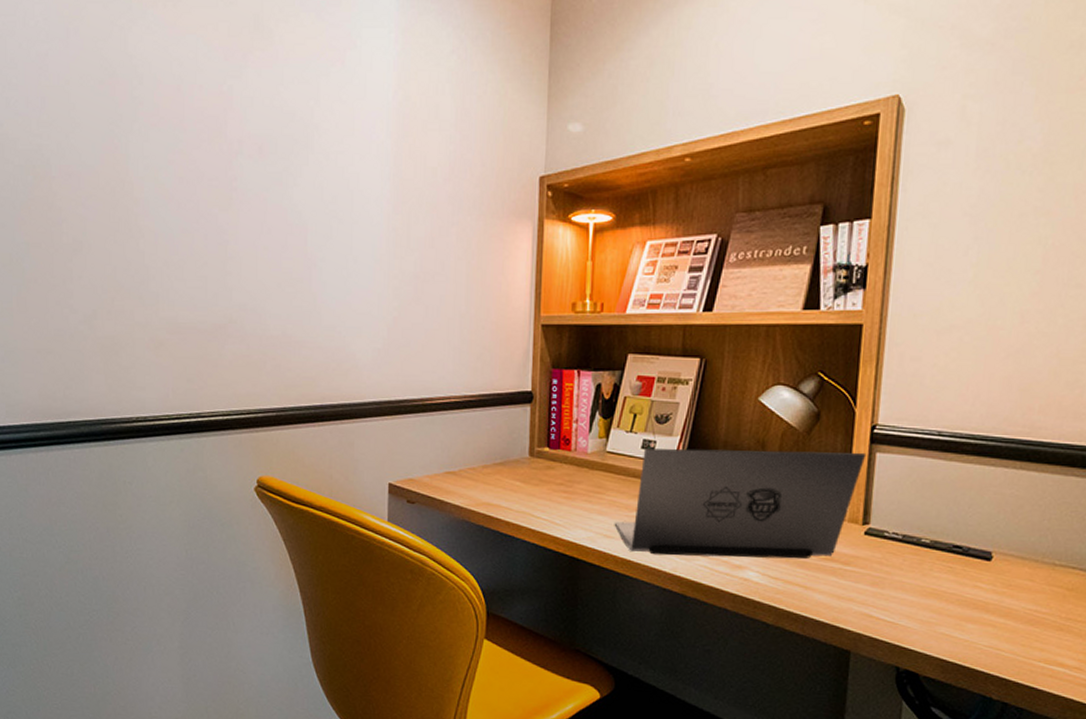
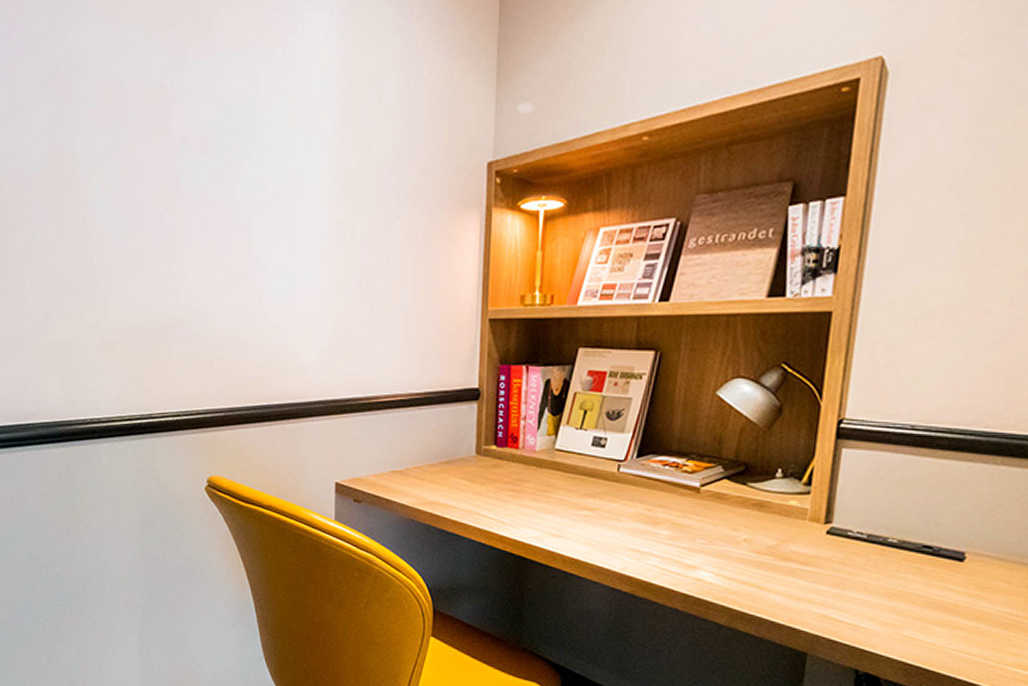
laptop: present [614,448,867,559] -> none [562,445,832,559]

